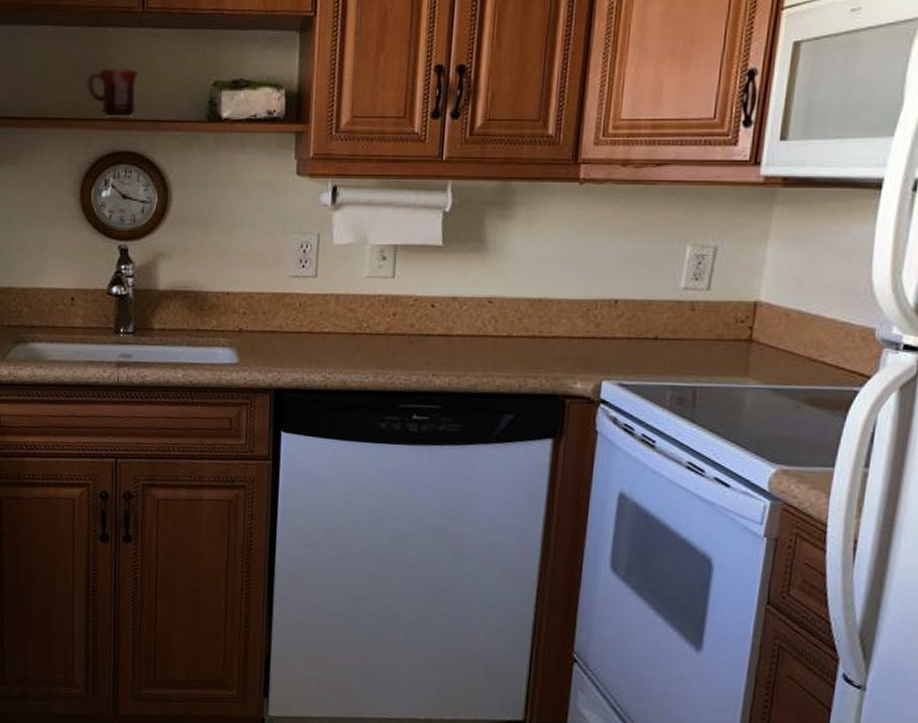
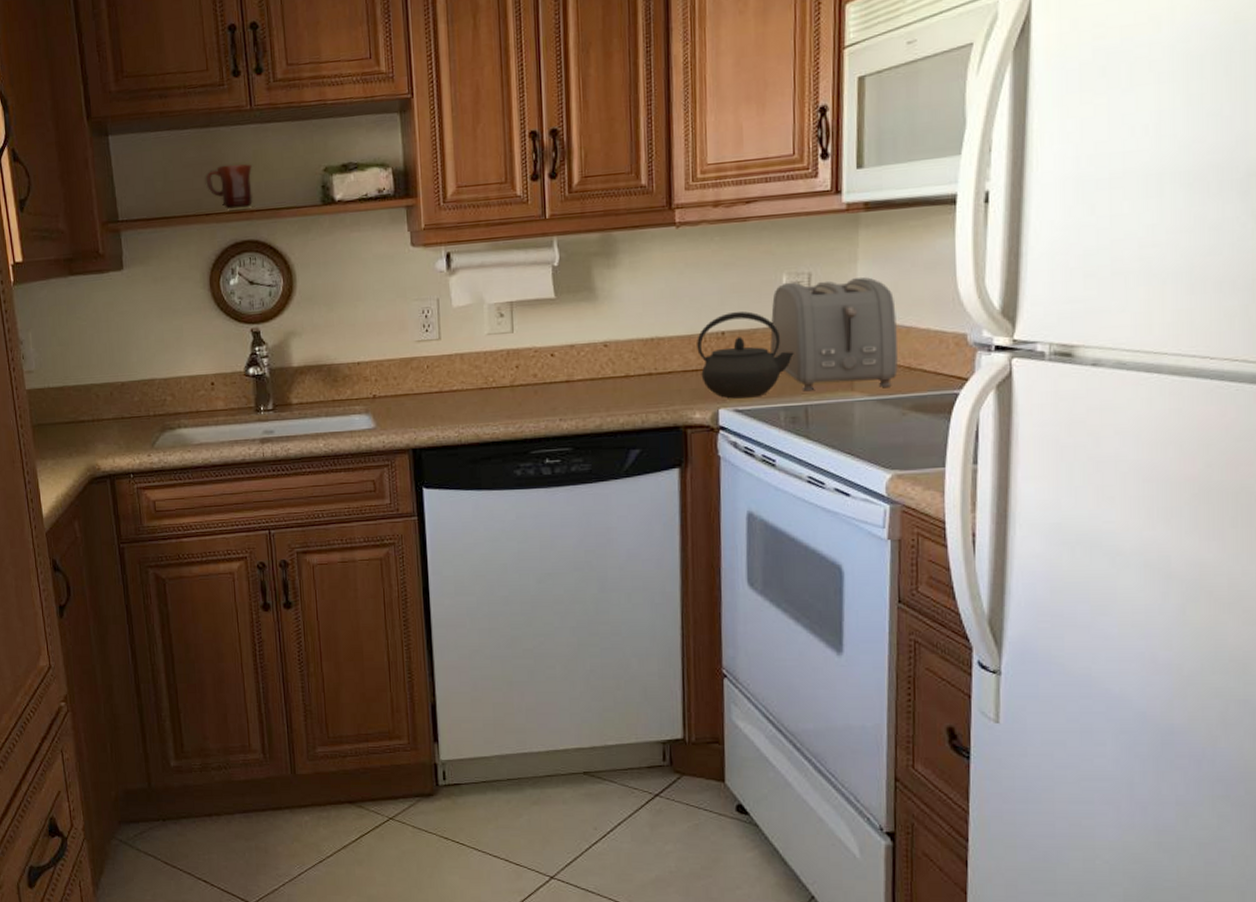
kettle: none [586,280,689,373] -> present [697,311,794,399]
toaster: none [664,254,803,376] -> present [770,277,898,392]

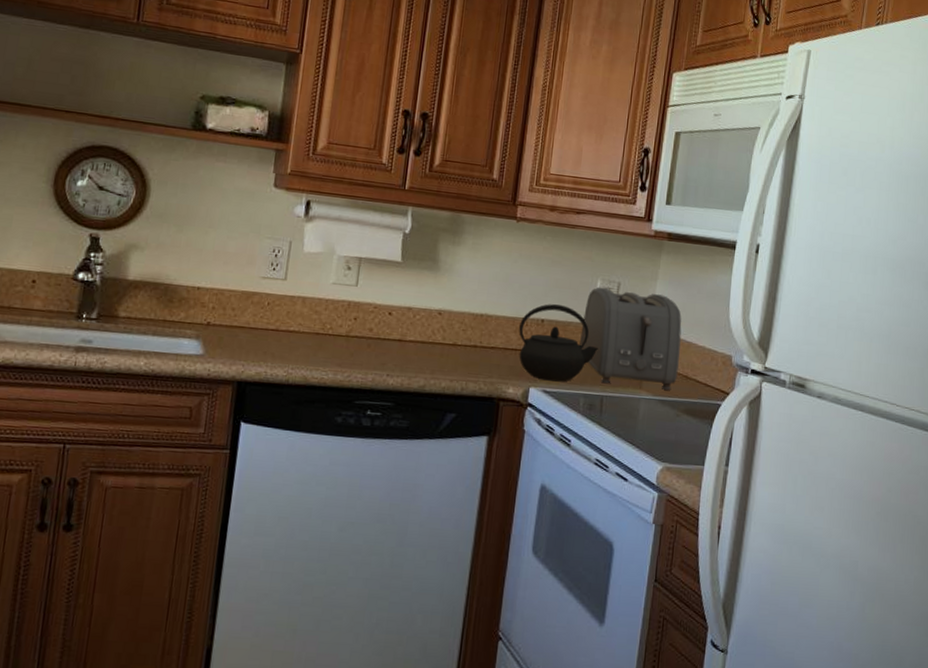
mug: present [206,164,253,210] -> none [73,68,126,115]

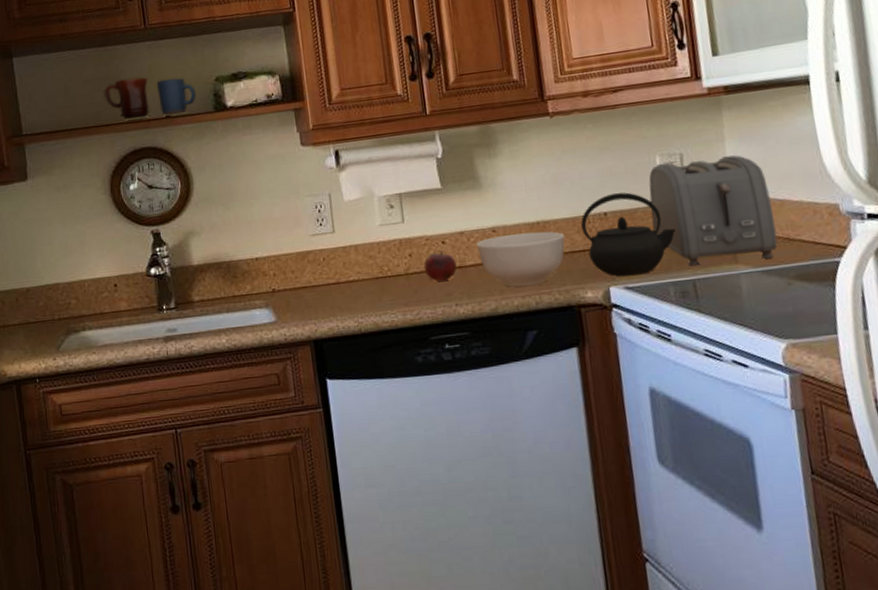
mug: none [73,68,126,115] -> present [104,77,149,120]
mug: none [133,82,177,122] -> present [156,78,196,115]
fruit: none [365,321,398,351] -> present [423,251,457,282]
bowl: none [420,319,502,372] -> present [477,231,565,287]

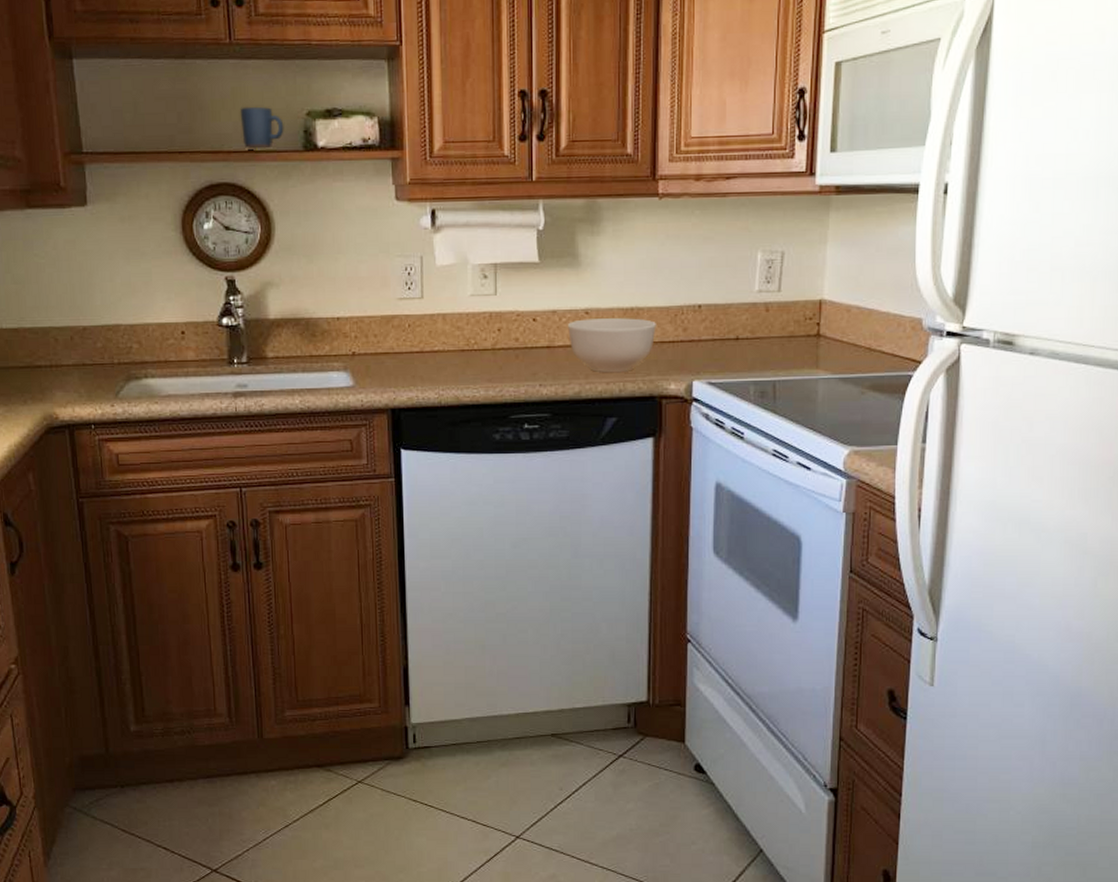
mug: present [104,77,149,120] -> none [180,100,230,149]
fruit: present [423,251,457,282] -> none [511,329,545,361]
kettle: present [581,192,676,277] -> none [675,286,765,371]
toaster: present [648,155,778,266] -> none [744,259,860,367]

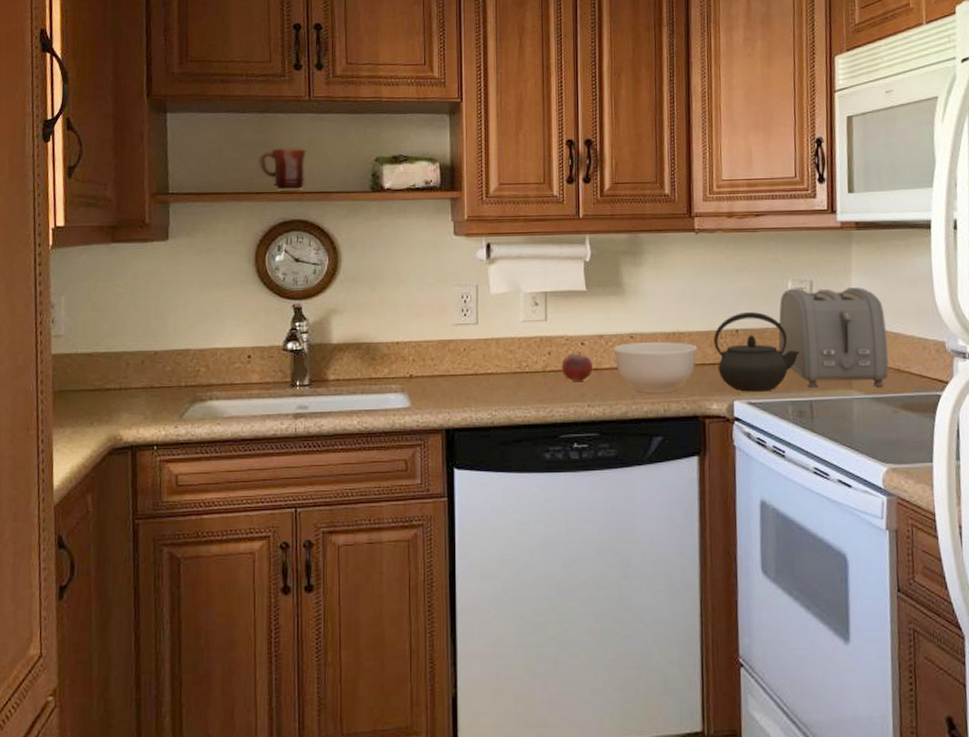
mug: none [180,100,230,149] -> present [260,148,306,190]
mug: present [240,107,284,149] -> none [314,154,354,190]
fruit: none [511,329,545,361] -> present [561,352,593,382]
kettle: none [675,286,765,371] -> present [714,312,799,392]
toaster: none [744,259,860,367] -> present [778,287,889,388]

